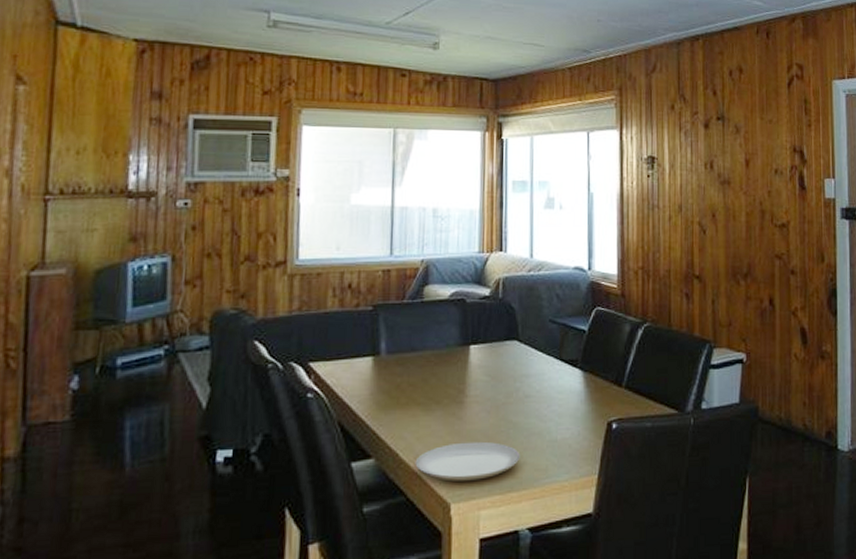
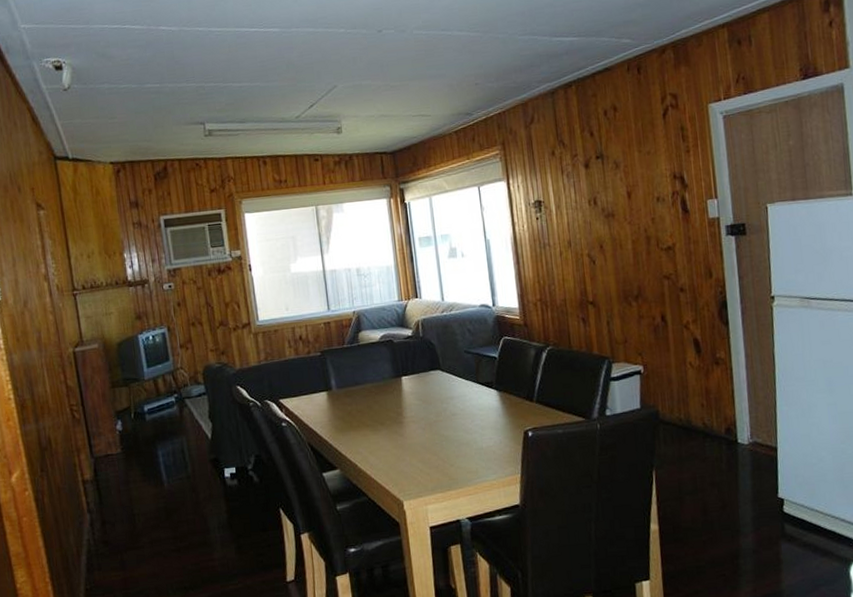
plate: present [415,441,520,482] -> none [371,452,454,484]

